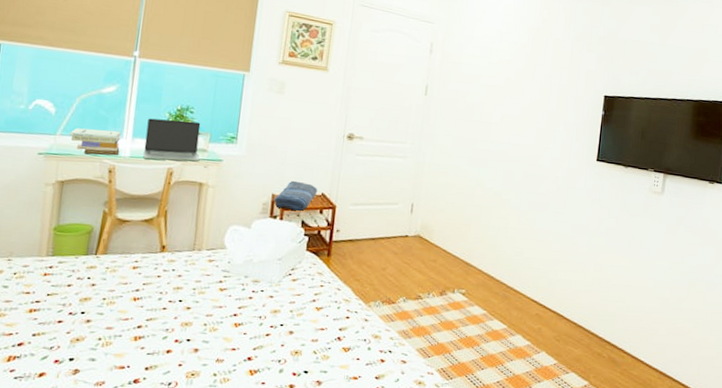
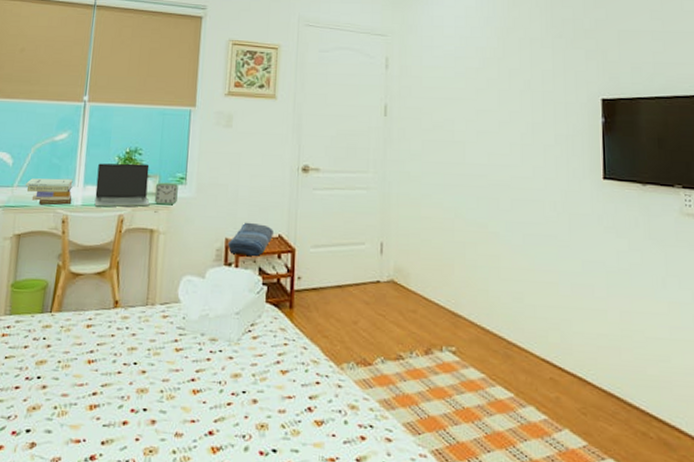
alarm clock: none [204,140,229,162] -> present [154,182,178,205]

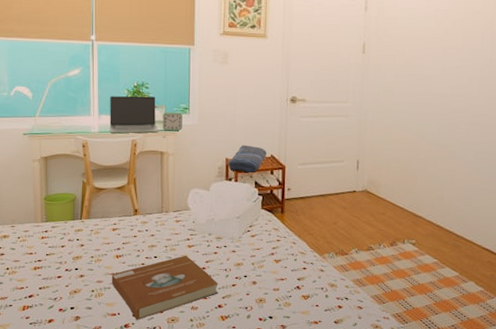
books: present [26,178,73,205] -> none [47,109,90,132]
book: none [79,361,210,450] -> present [111,255,218,320]

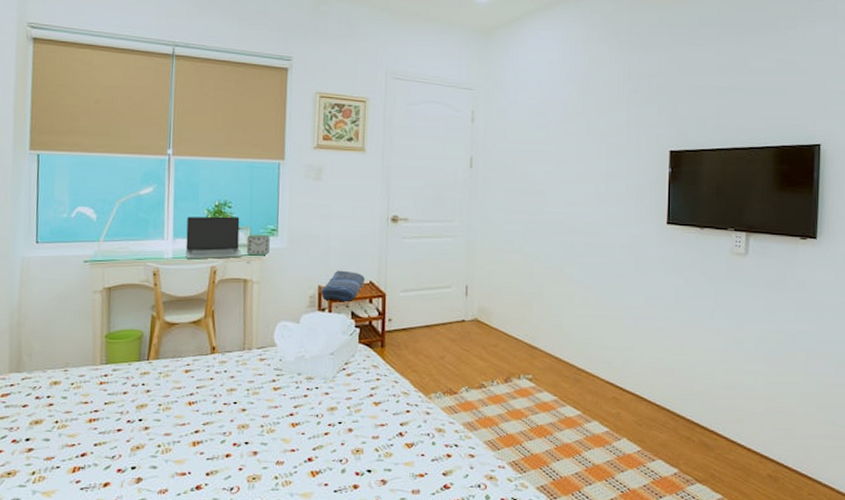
book: present [111,255,218,320] -> none [182,399,308,480]

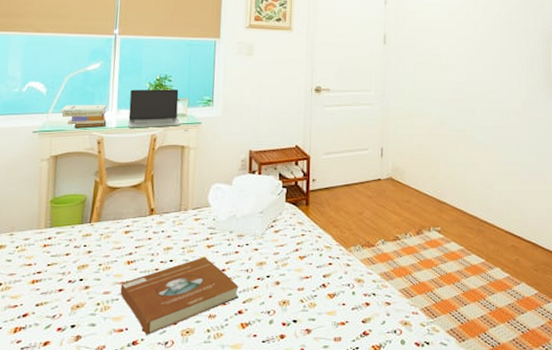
books: none [112,232,162,259] -> present [60,104,107,129]
book: none [182,399,308,480] -> present [120,256,239,335]
alarm clock: present [246,234,270,256] -> none [184,104,206,124]
towel: present [320,270,365,301] -> none [251,136,291,164]

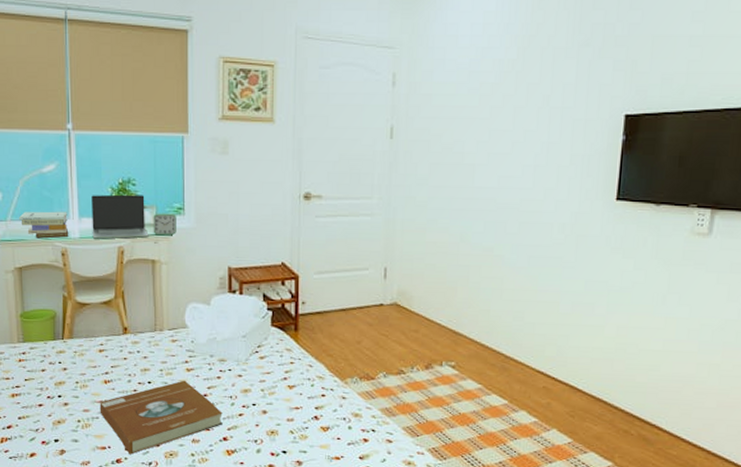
alarm clock: none [184,104,206,124] -> present [153,213,176,236]

